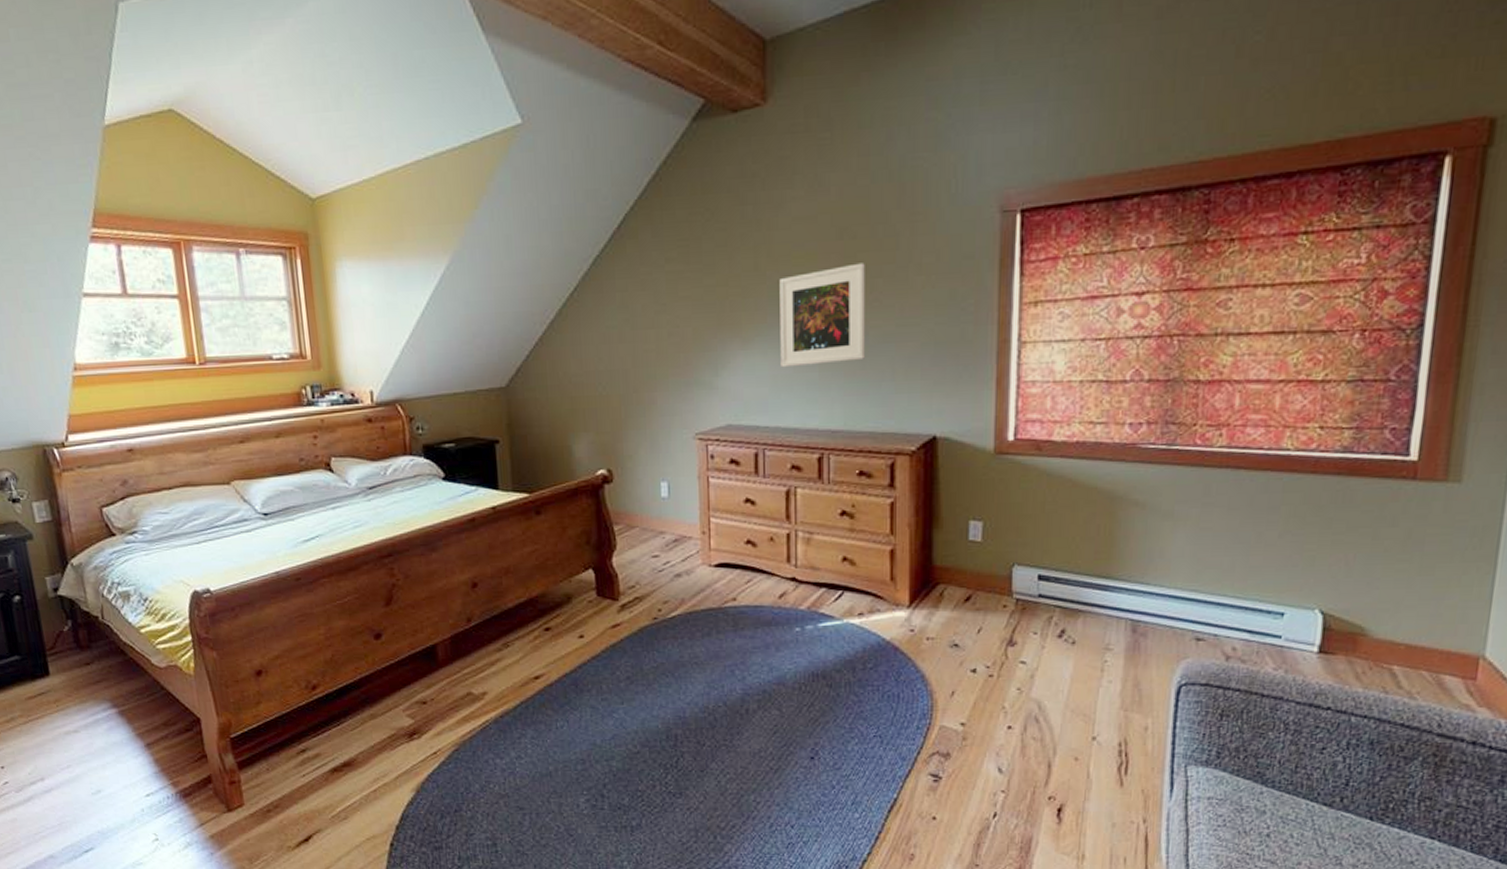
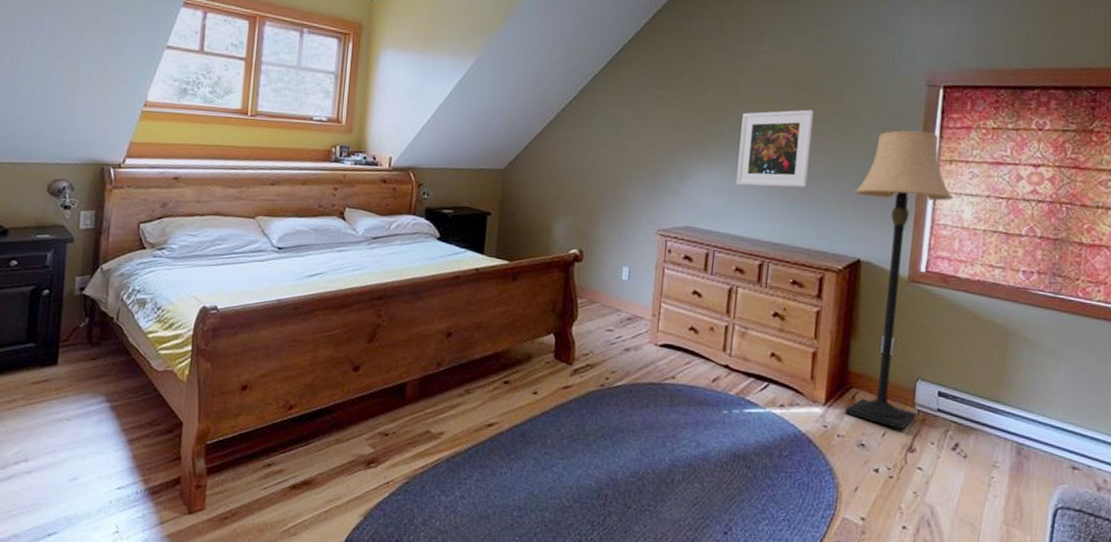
lamp: none [922,270,1042,622] -> present [844,130,954,429]

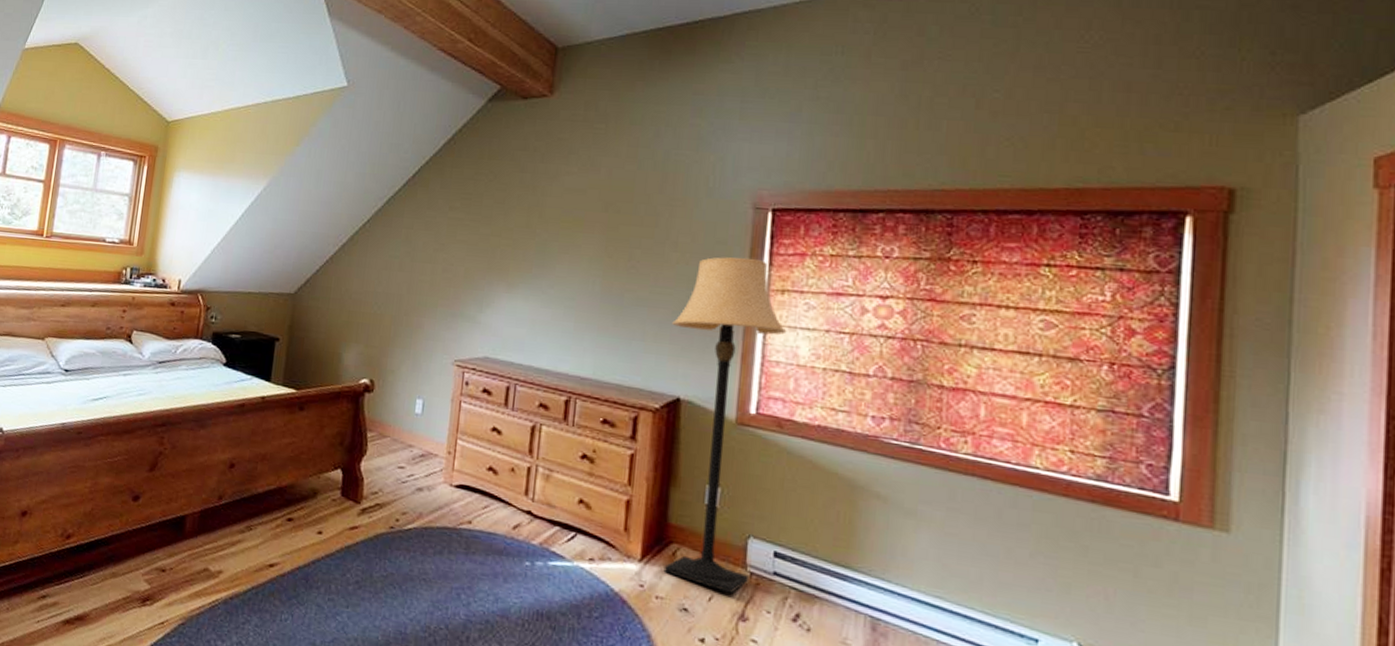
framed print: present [736,109,814,188] -> none [540,233,626,318]

